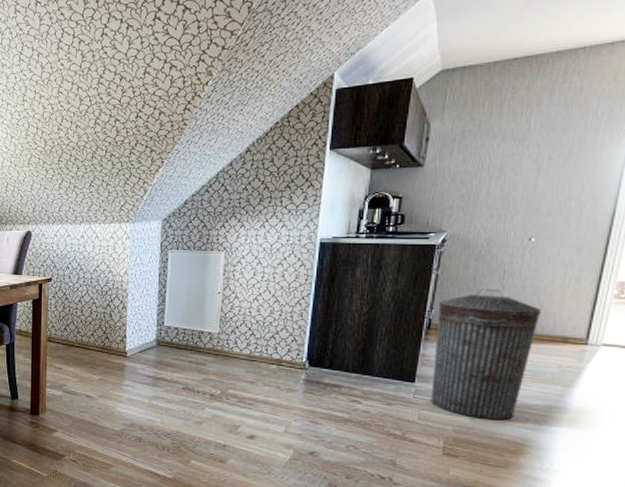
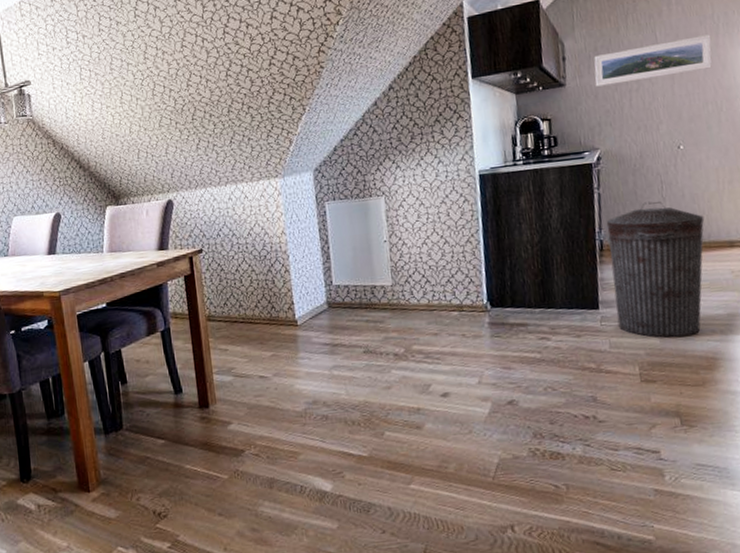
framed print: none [455,129,590,170] -> present [593,34,713,87]

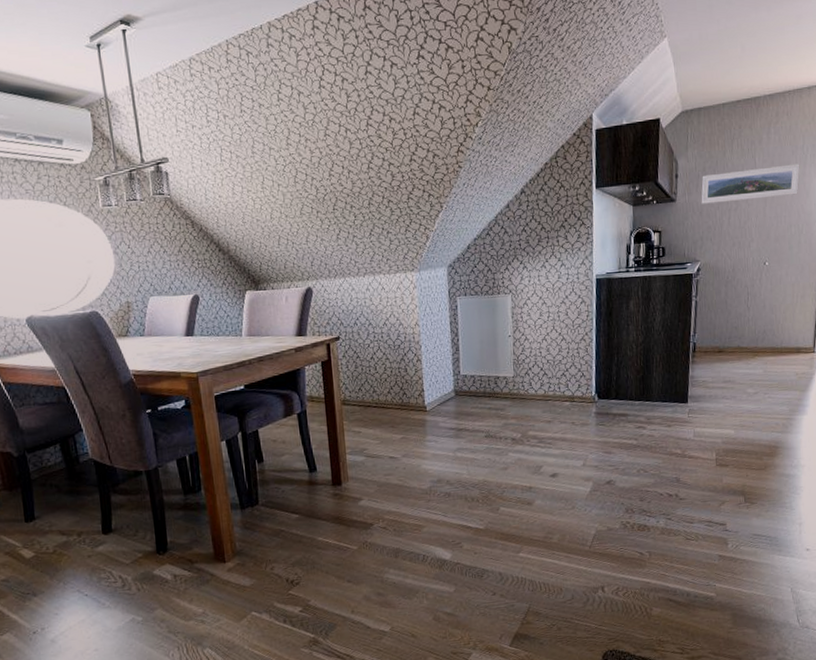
trash can: present [606,201,705,338] -> none [700,310,779,429]

